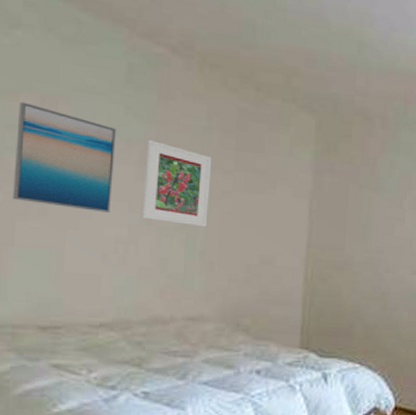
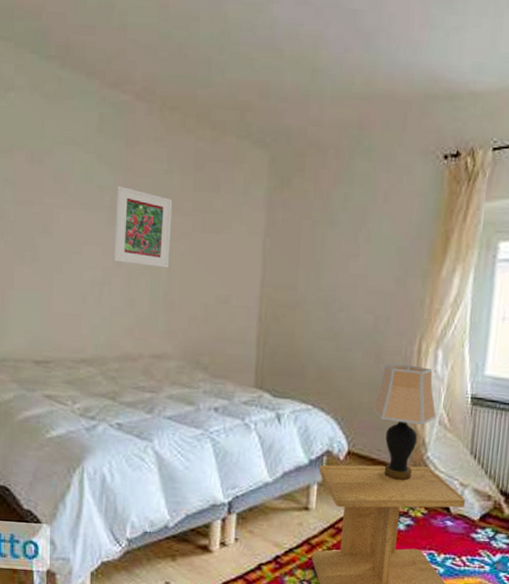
wall art: present [13,101,117,213] -> none [11,158,91,257]

